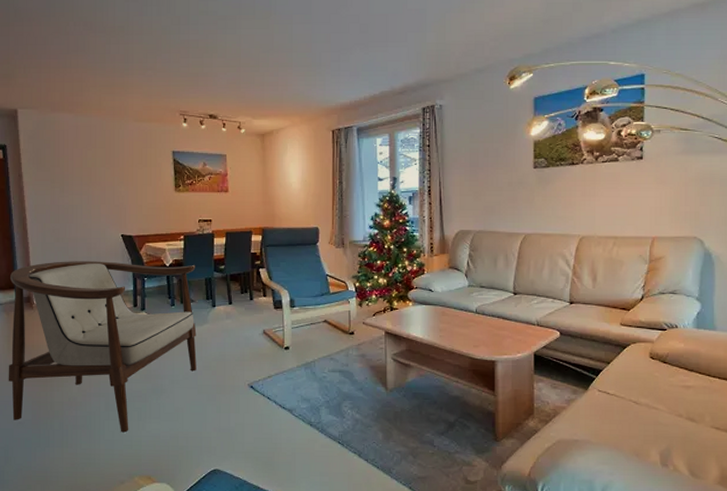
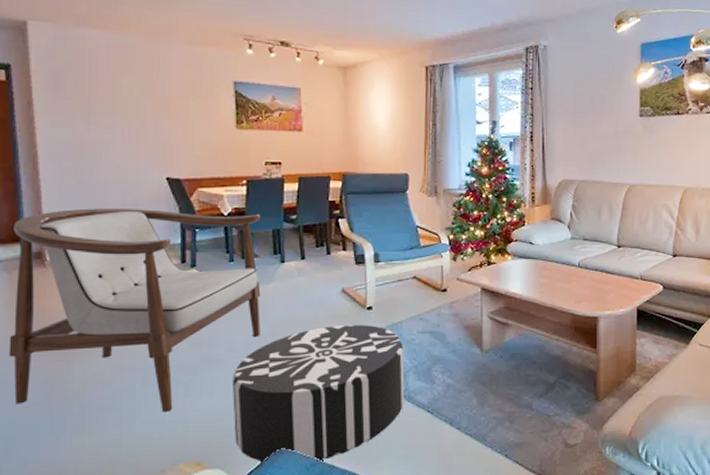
pouf: none [175,362,318,482] -> present [233,324,405,463]

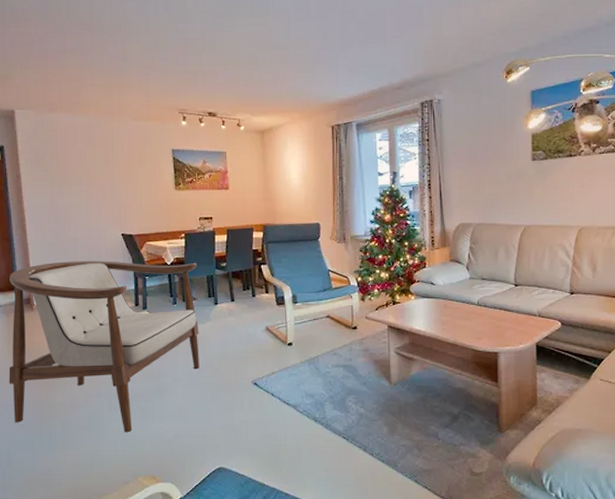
pouf: present [233,324,405,463] -> none [179,358,323,480]

